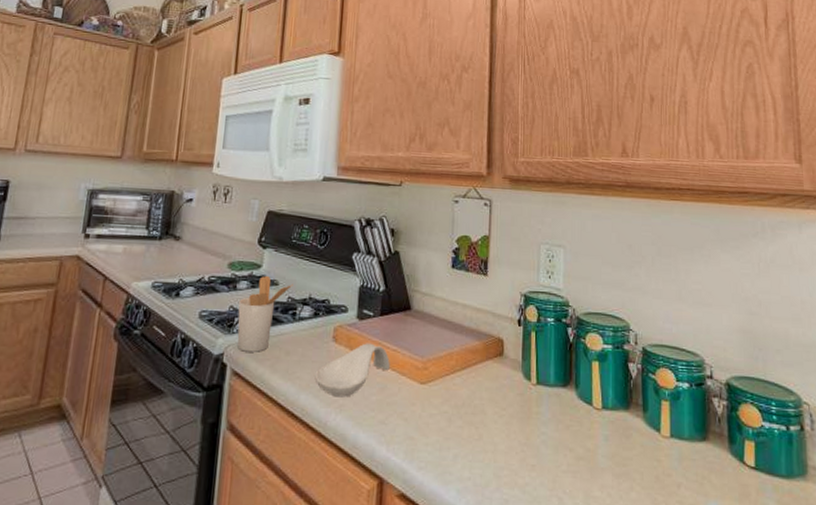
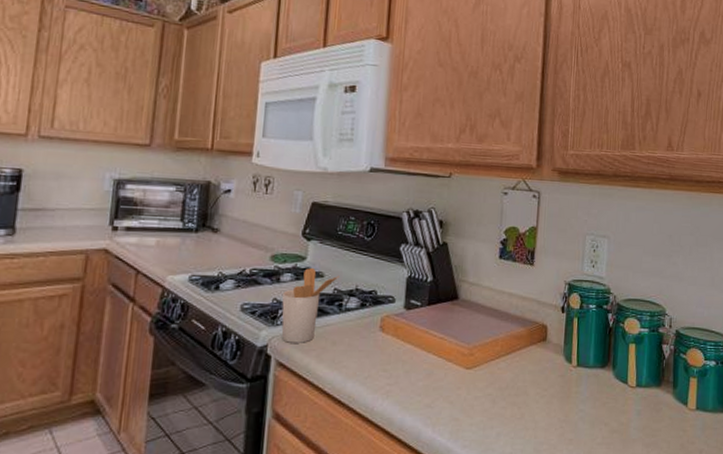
spoon rest: present [314,343,390,397] -> none [361,332,437,384]

